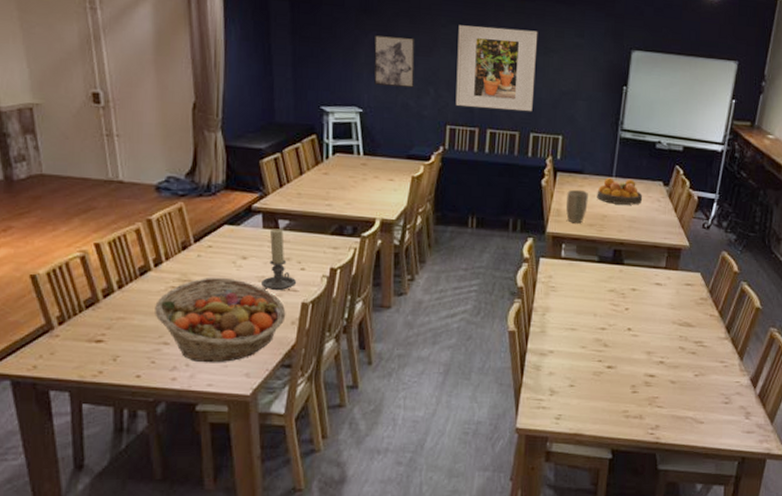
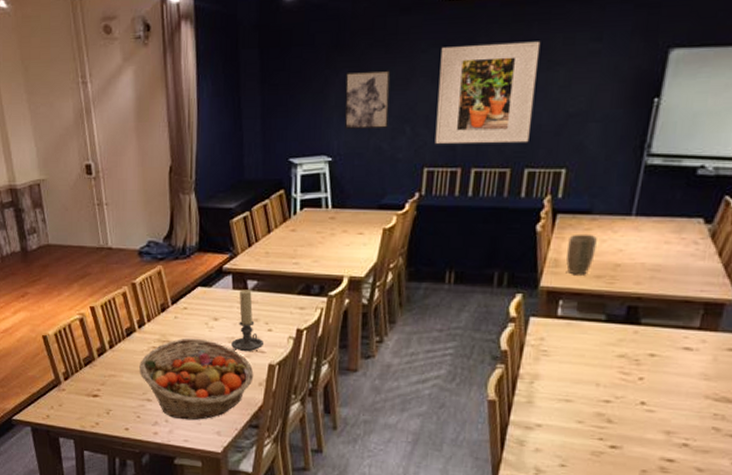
fruit bowl: present [597,177,643,205] -> none [608,217,673,250]

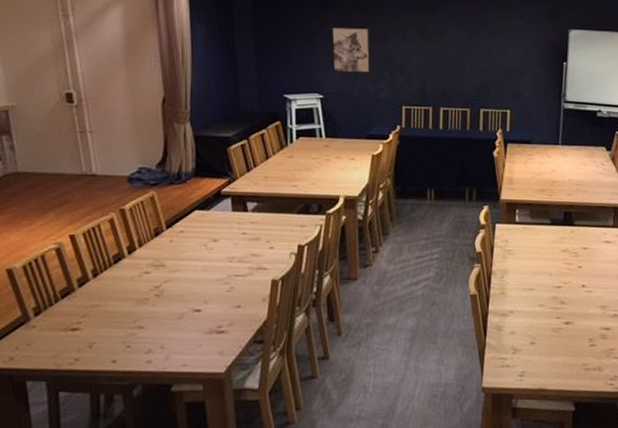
fruit basket: present [139,338,254,421] -> none [129,260,257,344]
candle holder: present [231,289,263,352] -> none [232,211,265,270]
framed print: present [435,41,541,144] -> none [409,14,483,89]
plant pot: present [566,234,597,275] -> none [518,158,538,190]

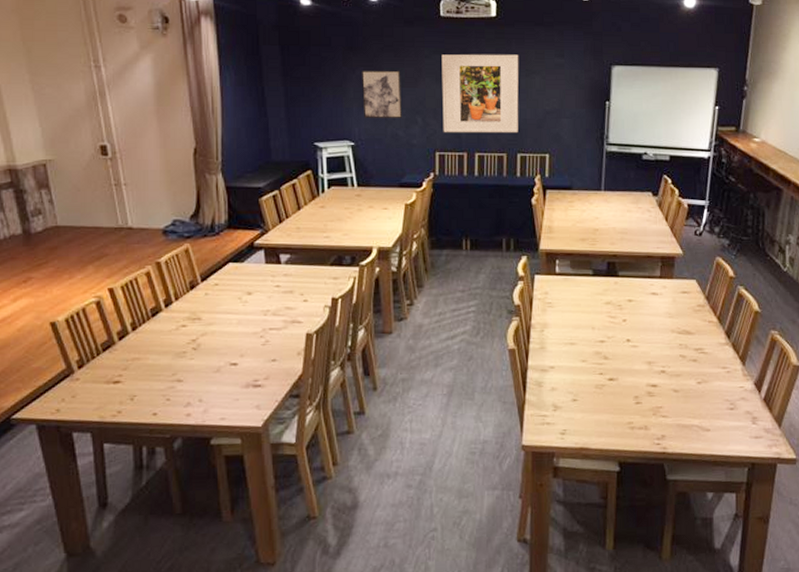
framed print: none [409,14,483,89] -> present [441,54,519,132]

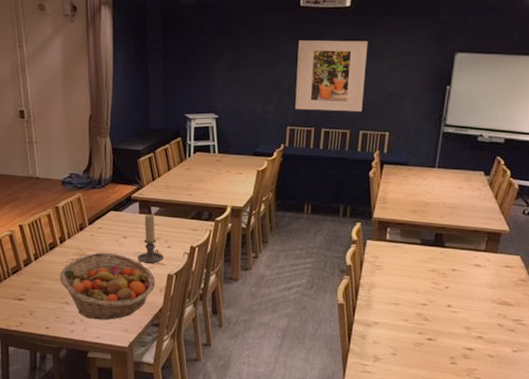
fruit basket: none [167,313,292,398] -> present [60,252,156,320]
candle holder: none [267,263,299,324] -> present [137,214,164,264]
wall art: present [362,70,402,118] -> none [228,53,262,96]

